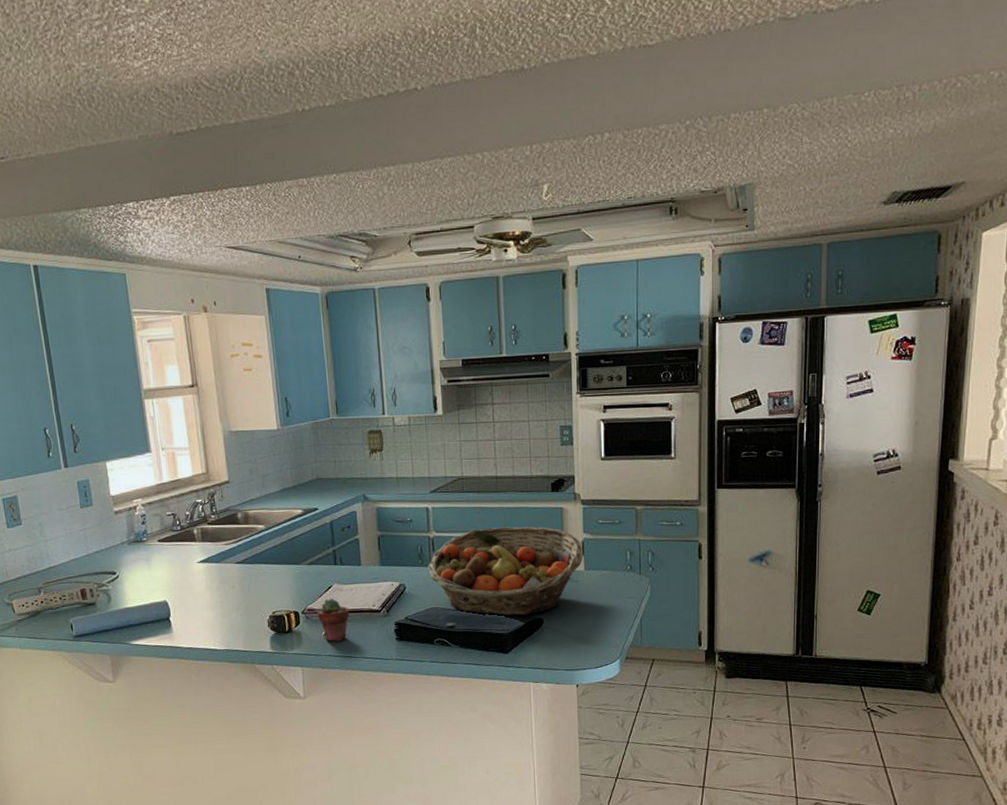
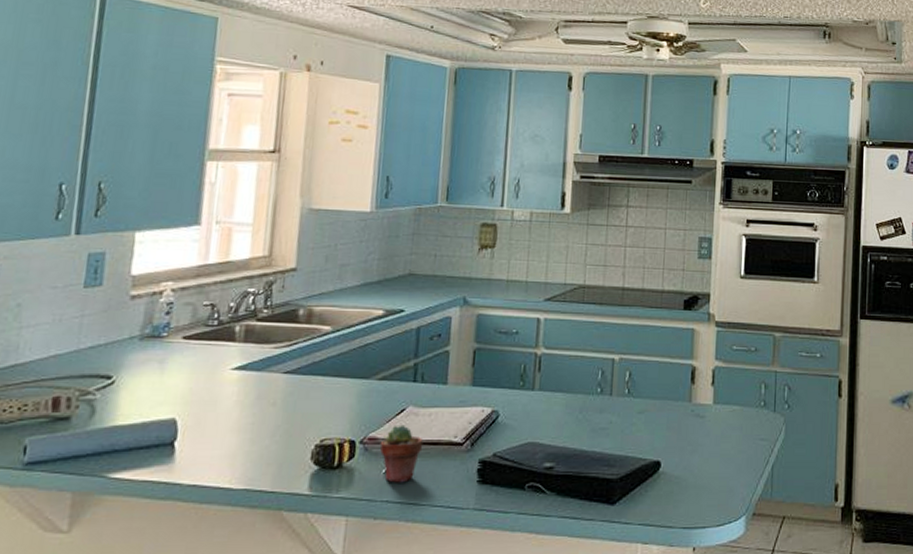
fruit basket: present [428,526,584,616] -> none [530,347,714,456]

